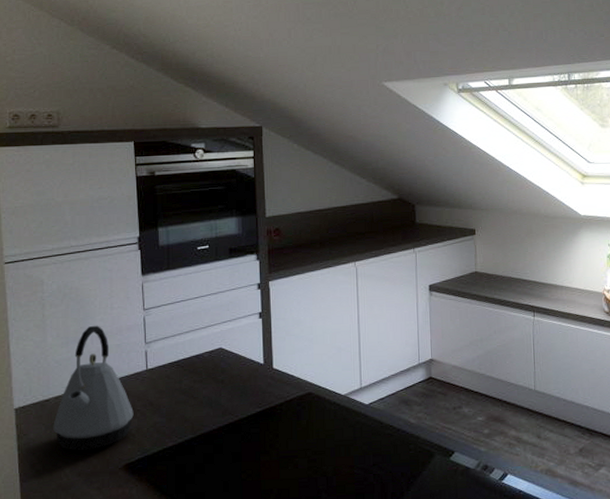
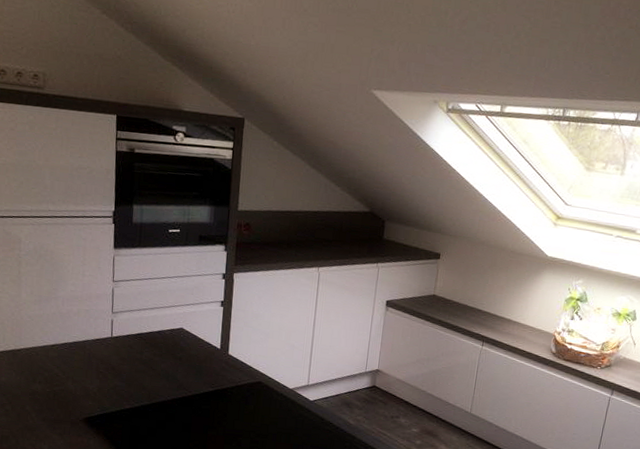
kettle: present [53,325,134,451] -> none [23,288,97,400]

